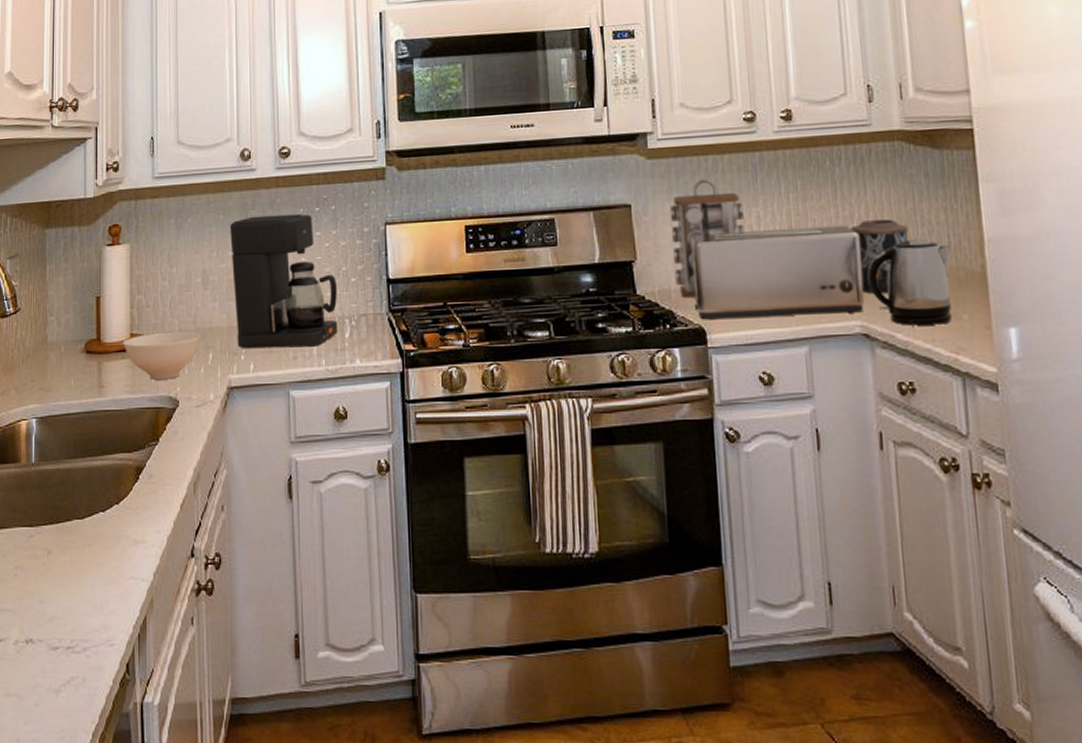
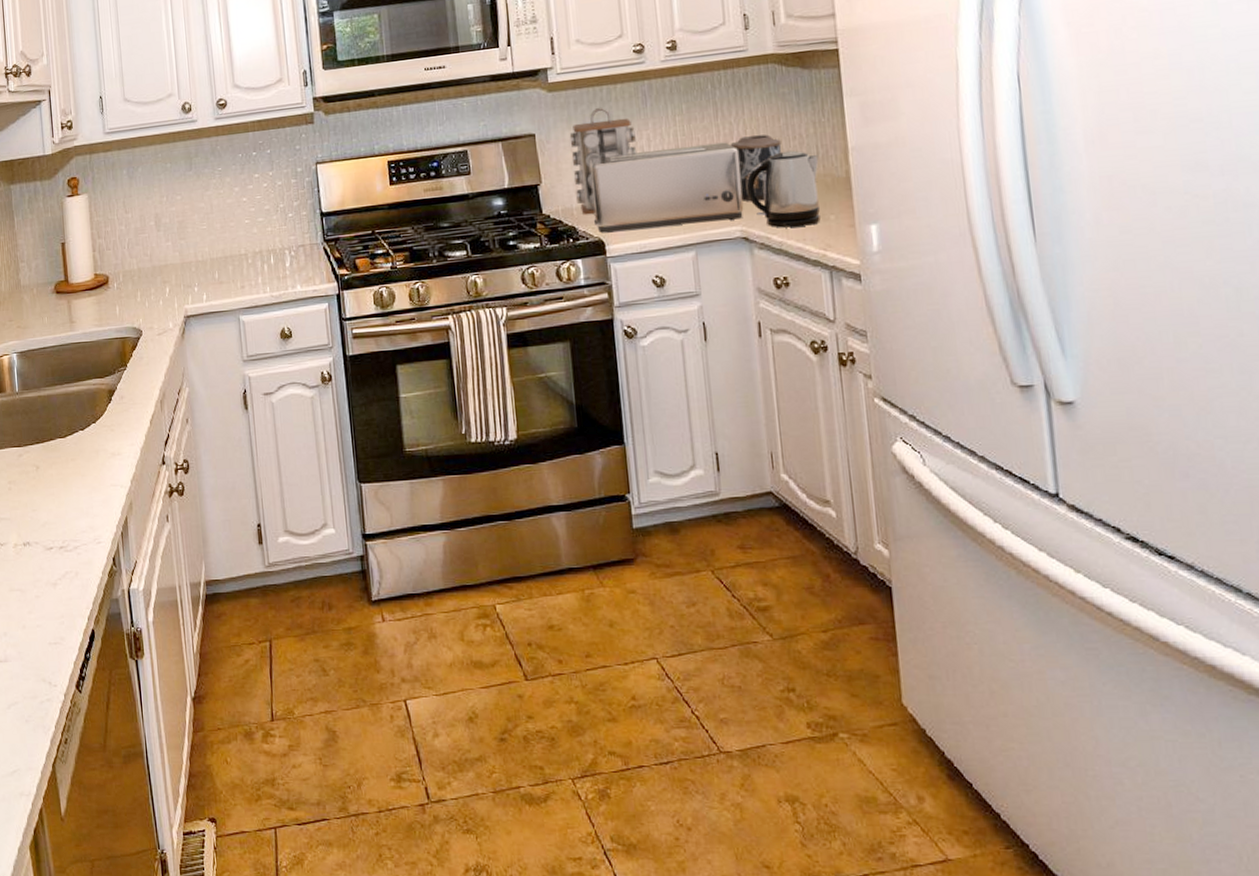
bowl: present [123,331,200,380] -> none [88,269,157,314]
coffee maker: present [230,213,338,349] -> none [177,158,279,282]

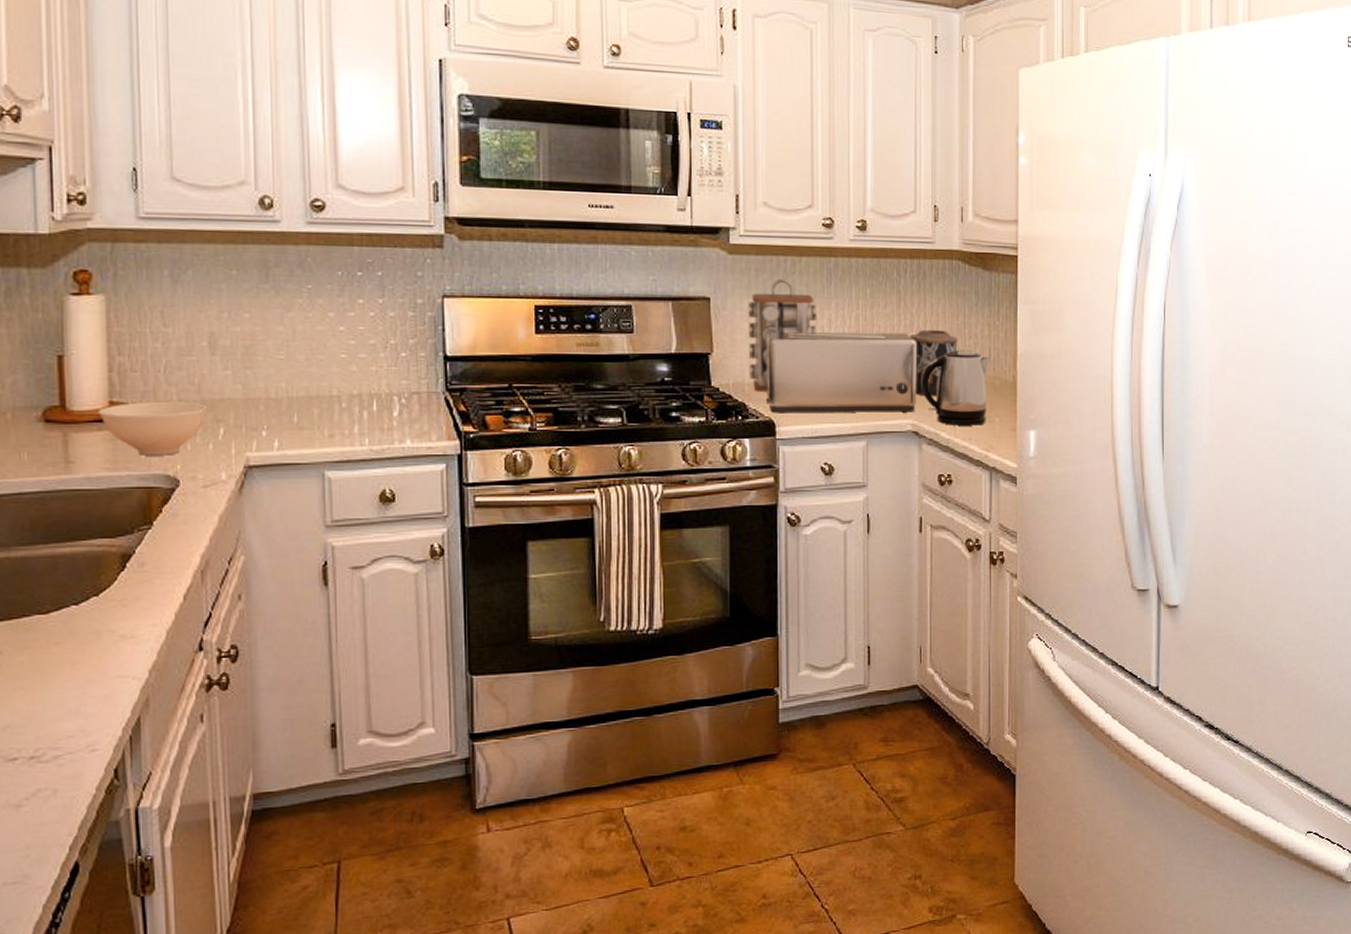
bowl: none [88,269,157,314] -> present [99,401,208,456]

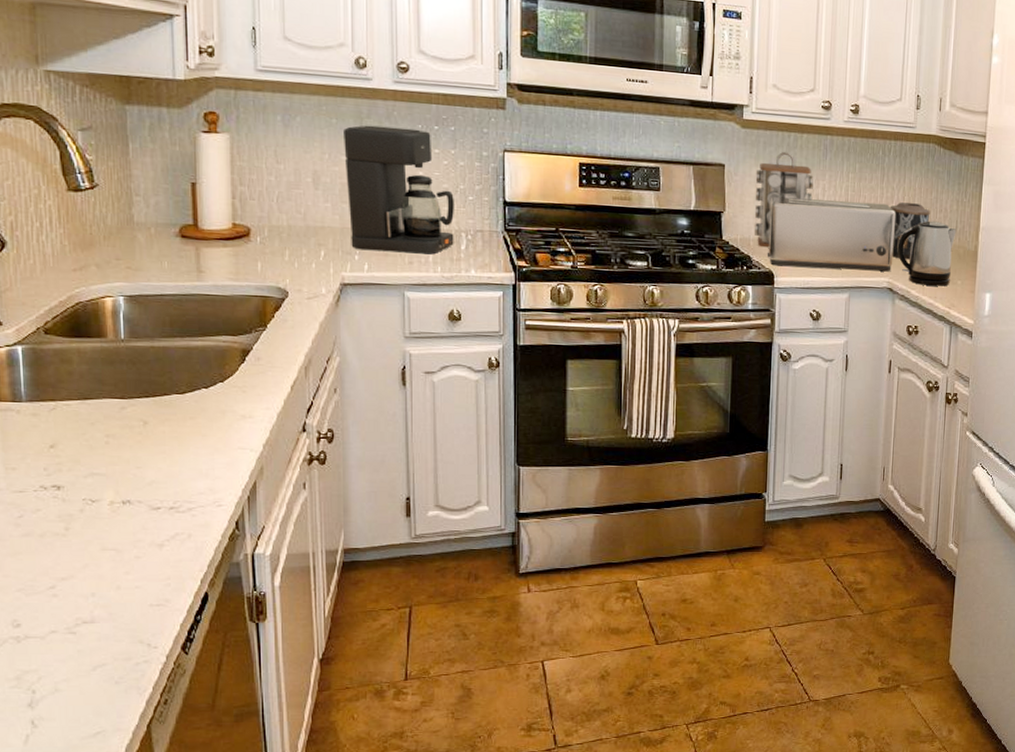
bowl: present [99,401,208,456] -> none [224,225,311,271]
coffee maker: none [246,275,384,425] -> present [344,125,454,255]

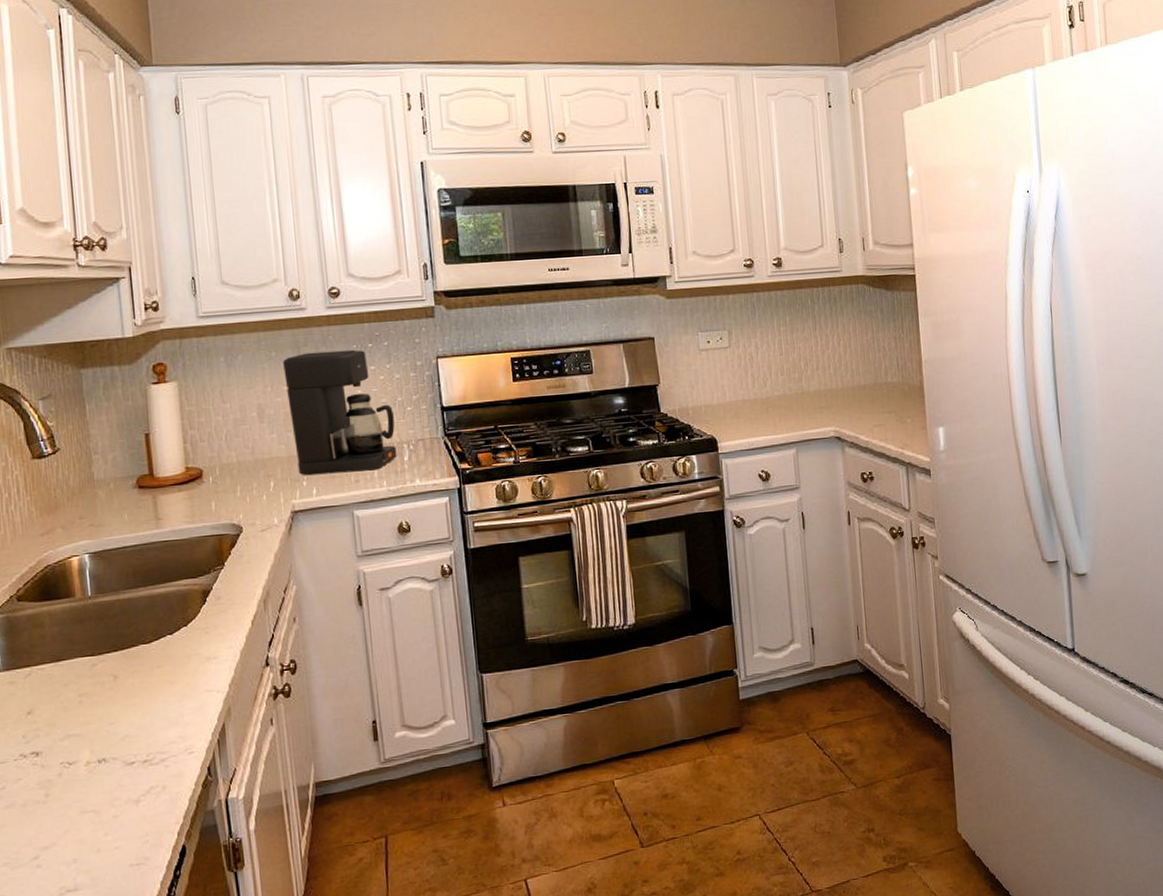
spice rack: present [755,152,814,248] -> none [686,316,747,415]
toaster: present [767,196,898,272] -> none [703,352,838,431]
canister: present [890,202,930,259] -> none [826,346,869,405]
kettle: present [897,221,957,286] -> none [839,361,899,429]

